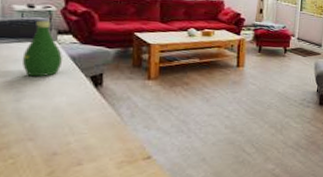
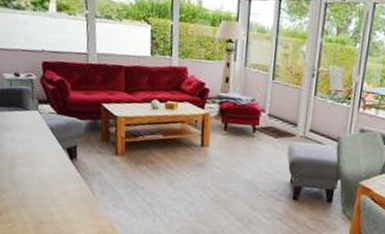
bottle: present [21,20,62,77] -> none [13,89,43,146]

